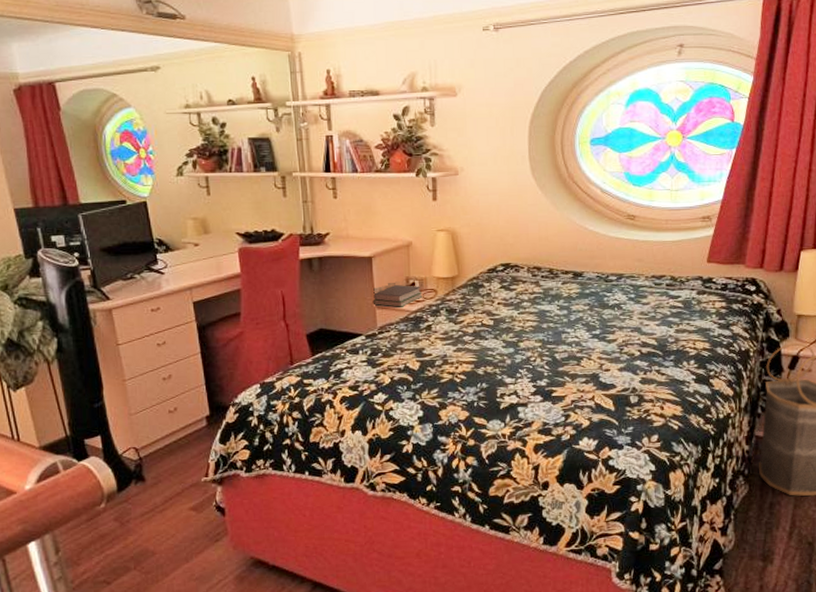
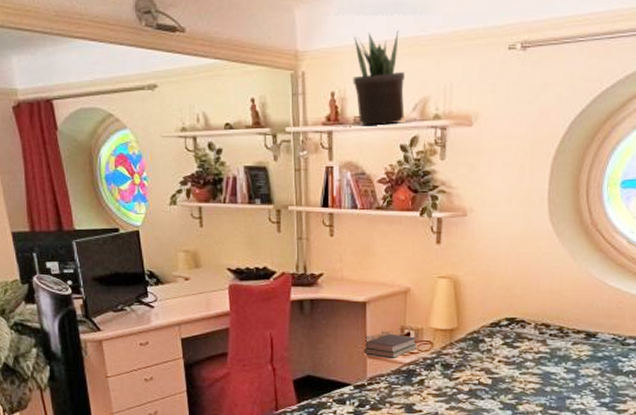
planter: none [344,16,395,99] -> present [353,30,405,126]

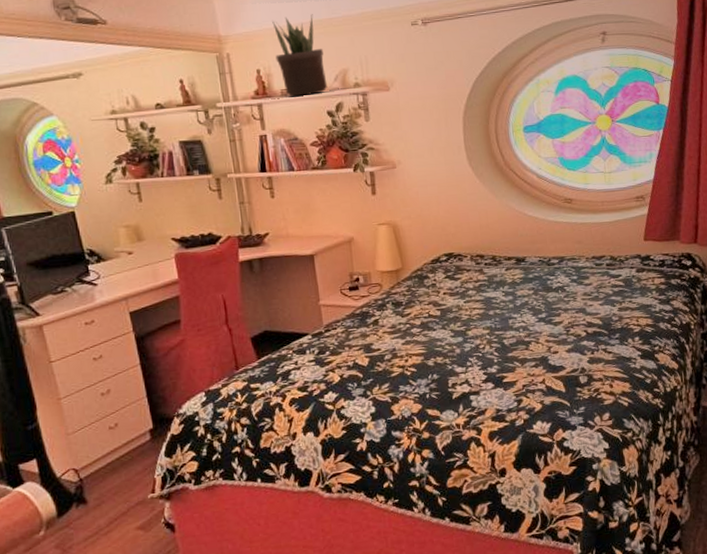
book: present [364,333,418,358] -> none [317,280,368,304]

